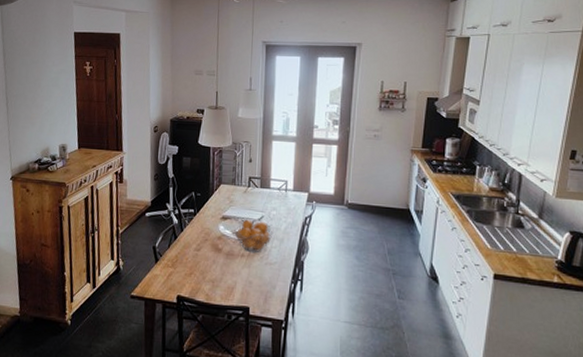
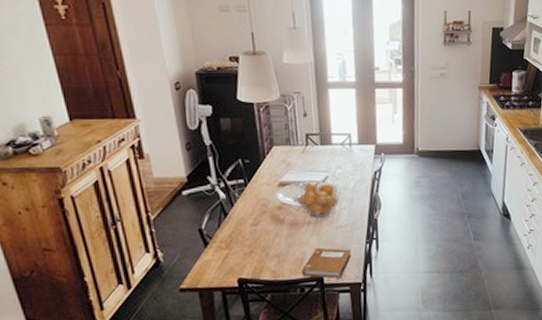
notebook: none [230,280,276,312] -> present [301,248,351,278]

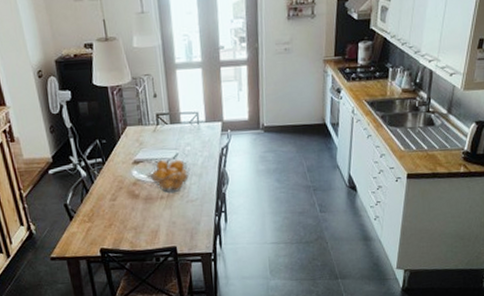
notebook: present [301,248,351,278] -> none [156,220,202,249]

